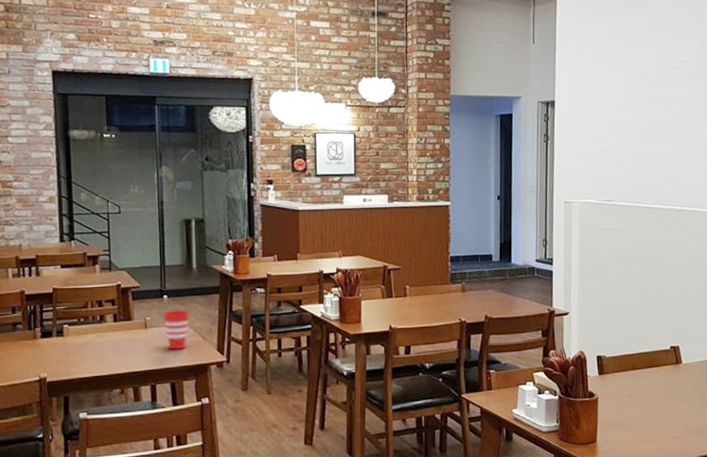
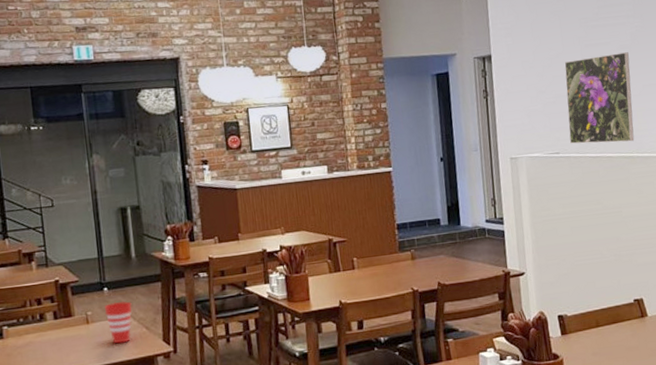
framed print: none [623,109,687,196] -> present [564,52,635,144]

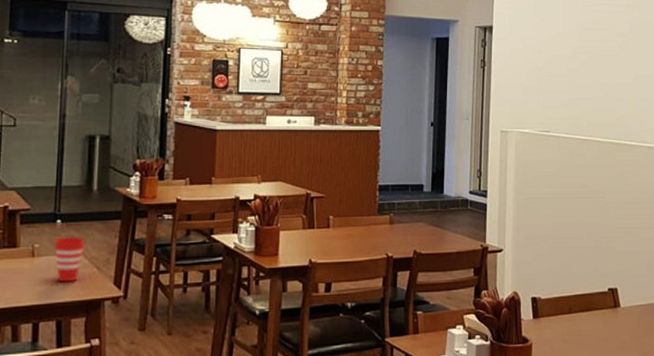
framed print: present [564,52,635,144] -> none [561,40,626,129]

